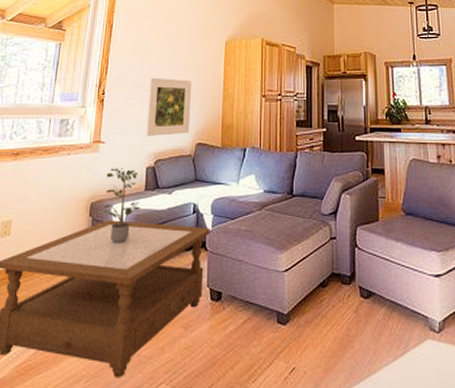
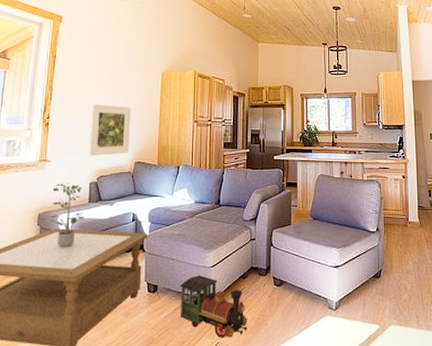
toy train: none [248,281,329,363] -> present [180,275,248,338]

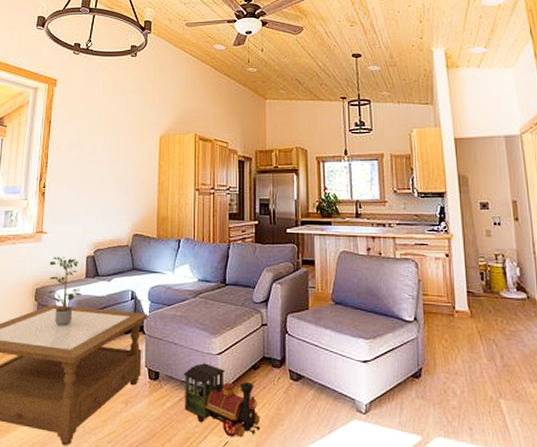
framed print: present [89,104,131,155] -> none [86,171,128,227]

